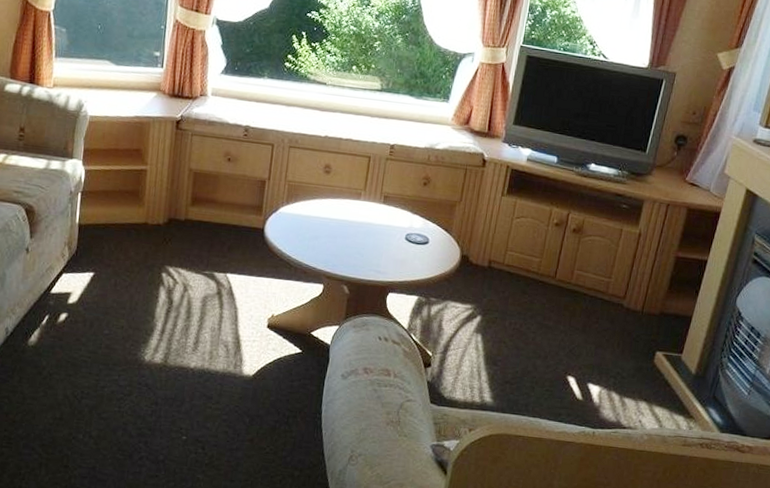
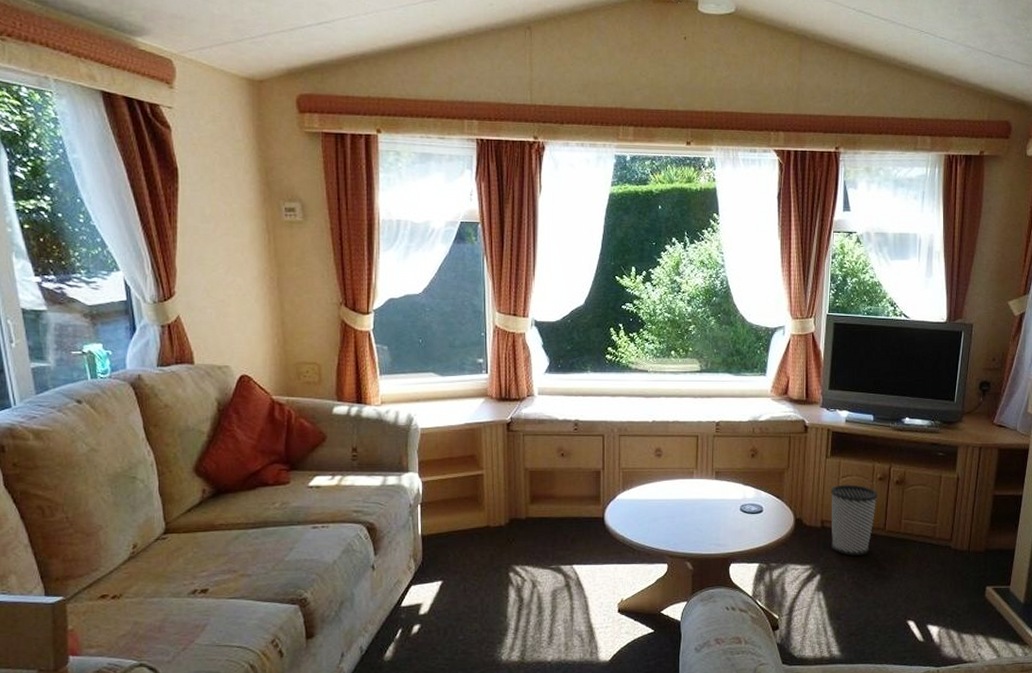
wastebasket: none [495,225,553,302] -> present [830,484,878,556]

